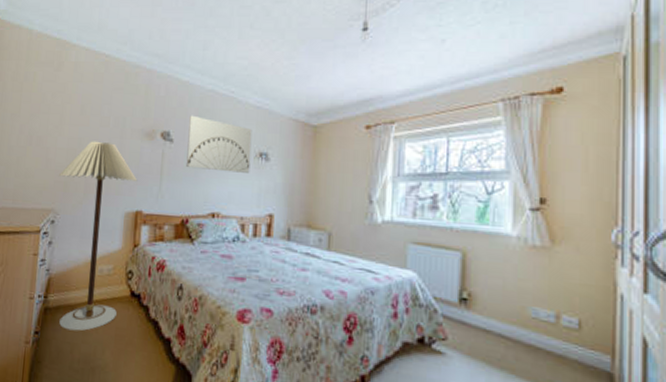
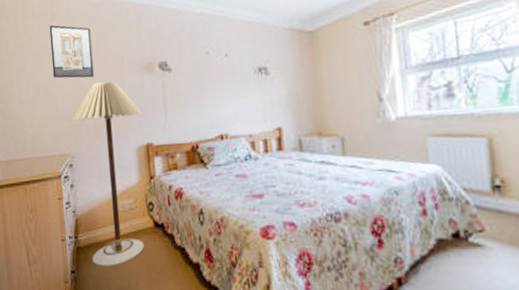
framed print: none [48,74,97,135] -> present [49,24,94,79]
wall art: present [186,115,252,173] -> none [184,41,252,94]

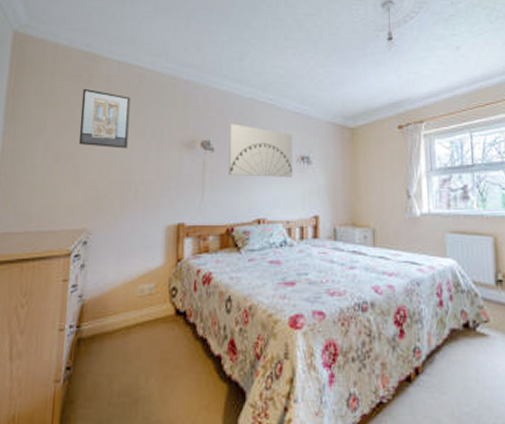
floor lamp: present [69,81,144,266] -> none [90,154,179,361]
wall art: none [184,41,252,94] -> present [229,123,293,177]

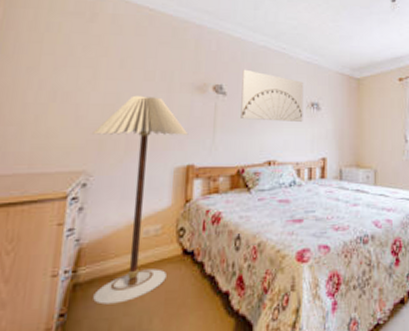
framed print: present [78,88,131,149] -> none [79,26,139,90]
floor lamp: none [90,154,179,361] -> present [91,95,189,305]

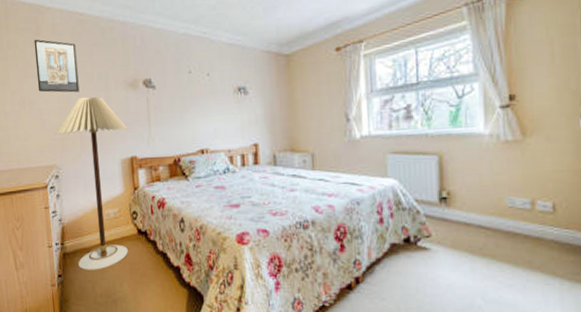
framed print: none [79,26,139,90] -> present [34,39,80,93]
wall art: present [240,69,304,122] -> none [167,60,231,111]

